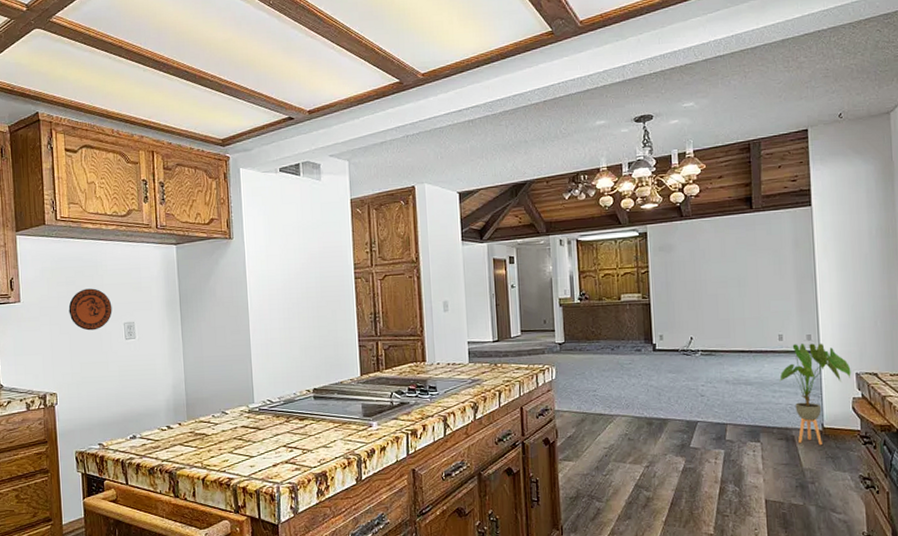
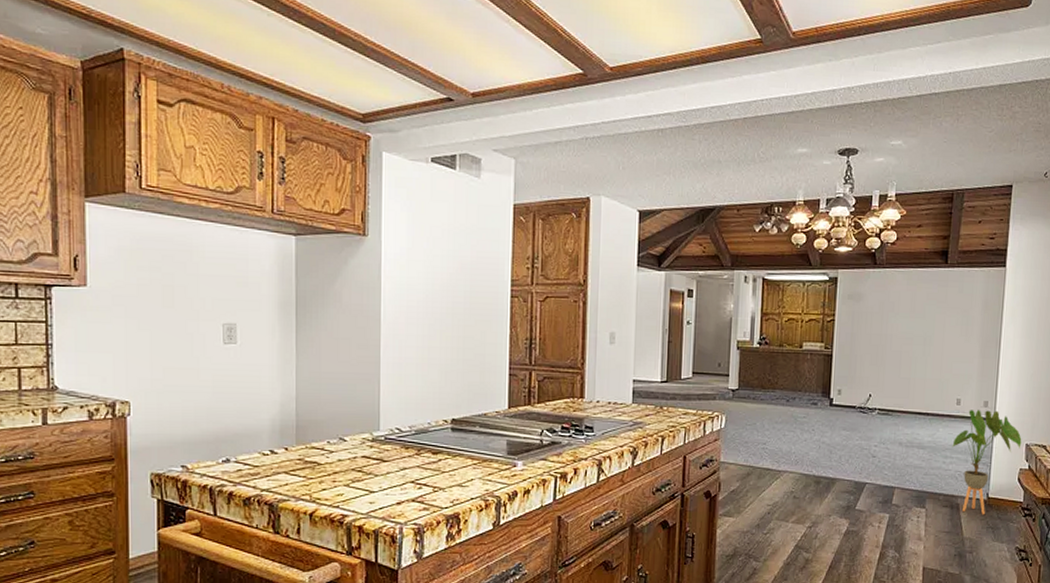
decorative plate: present [68,288,112,331] -> none [151,277,209,330]

